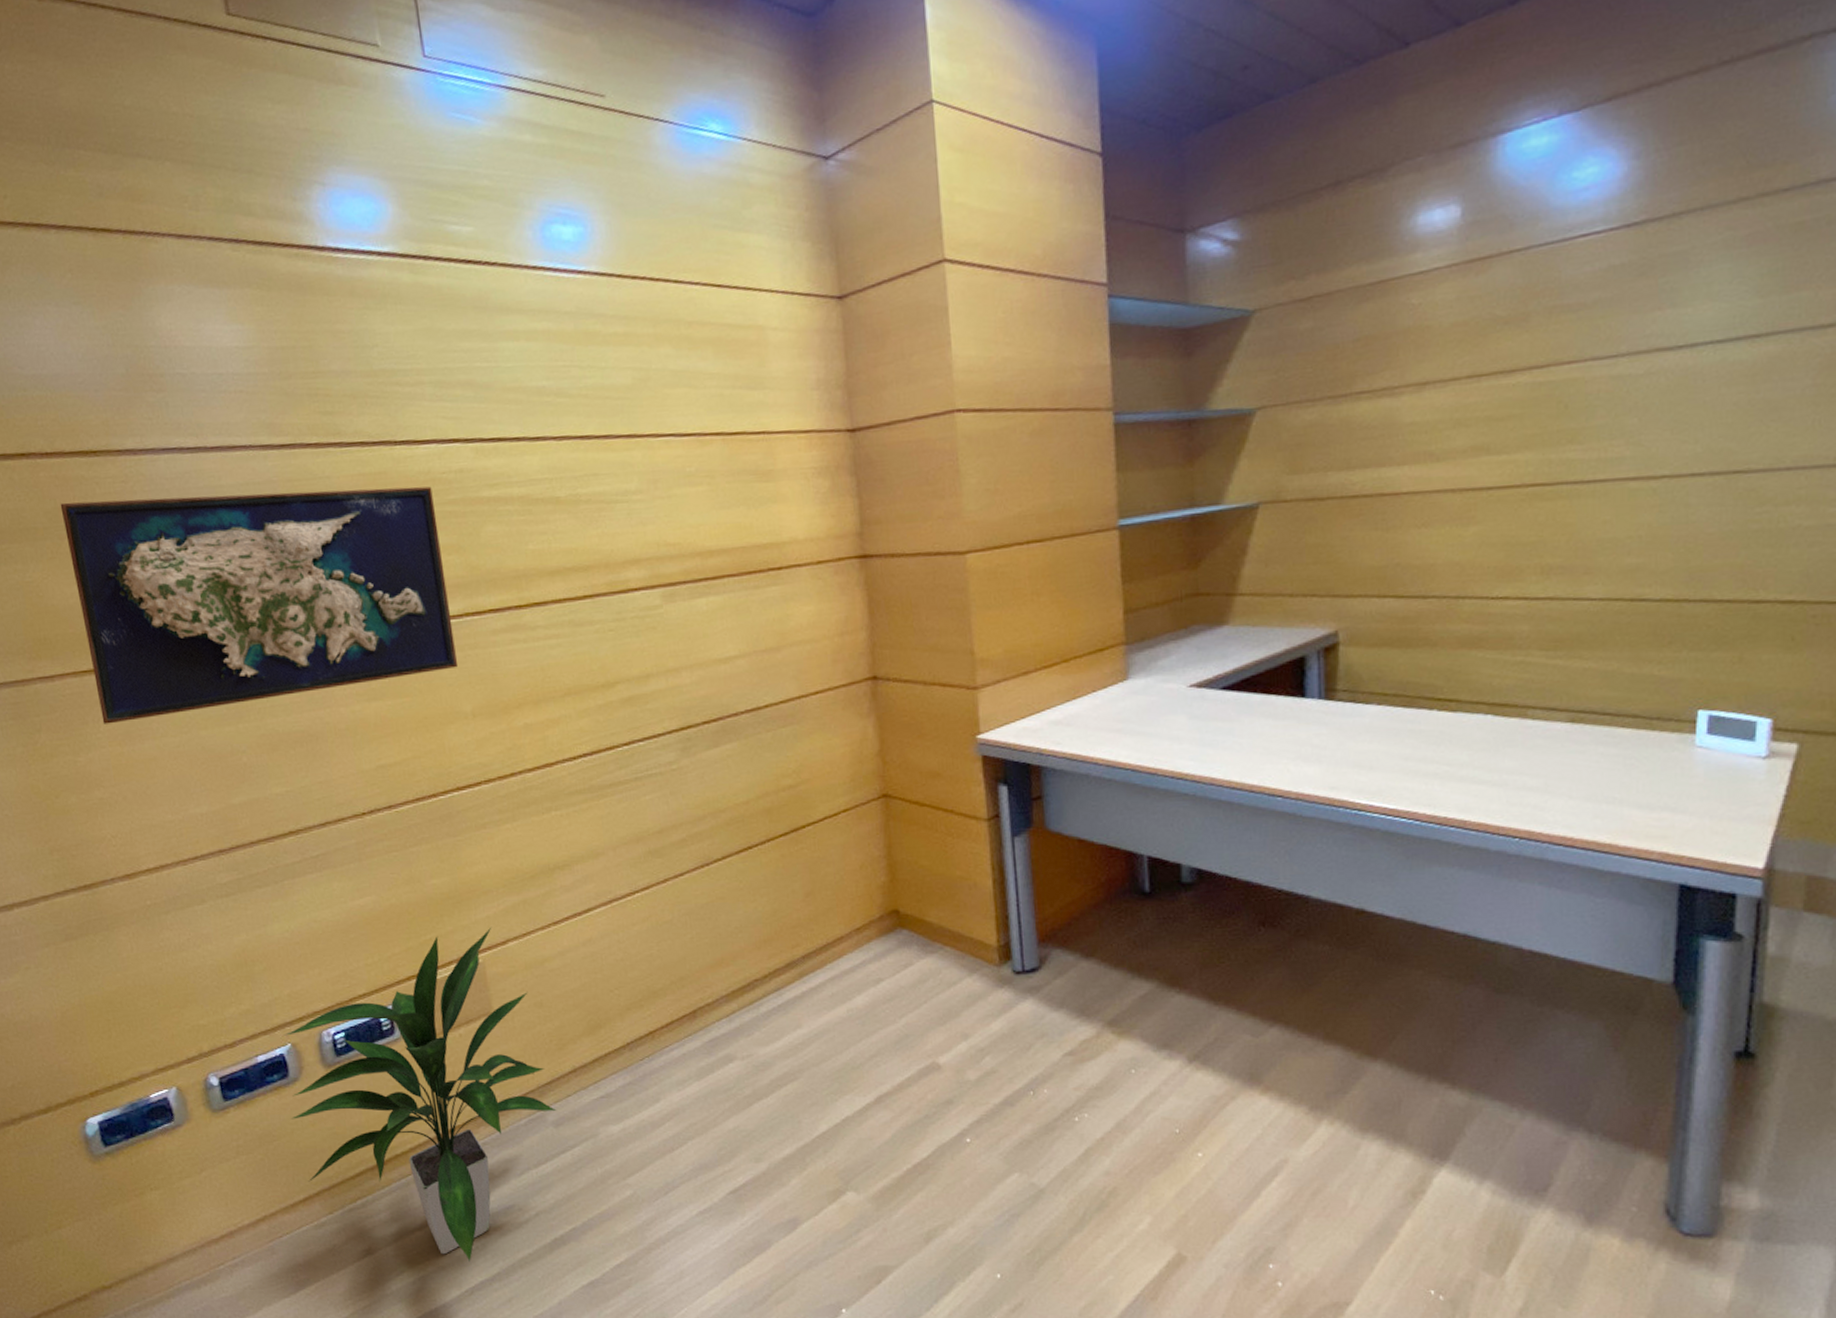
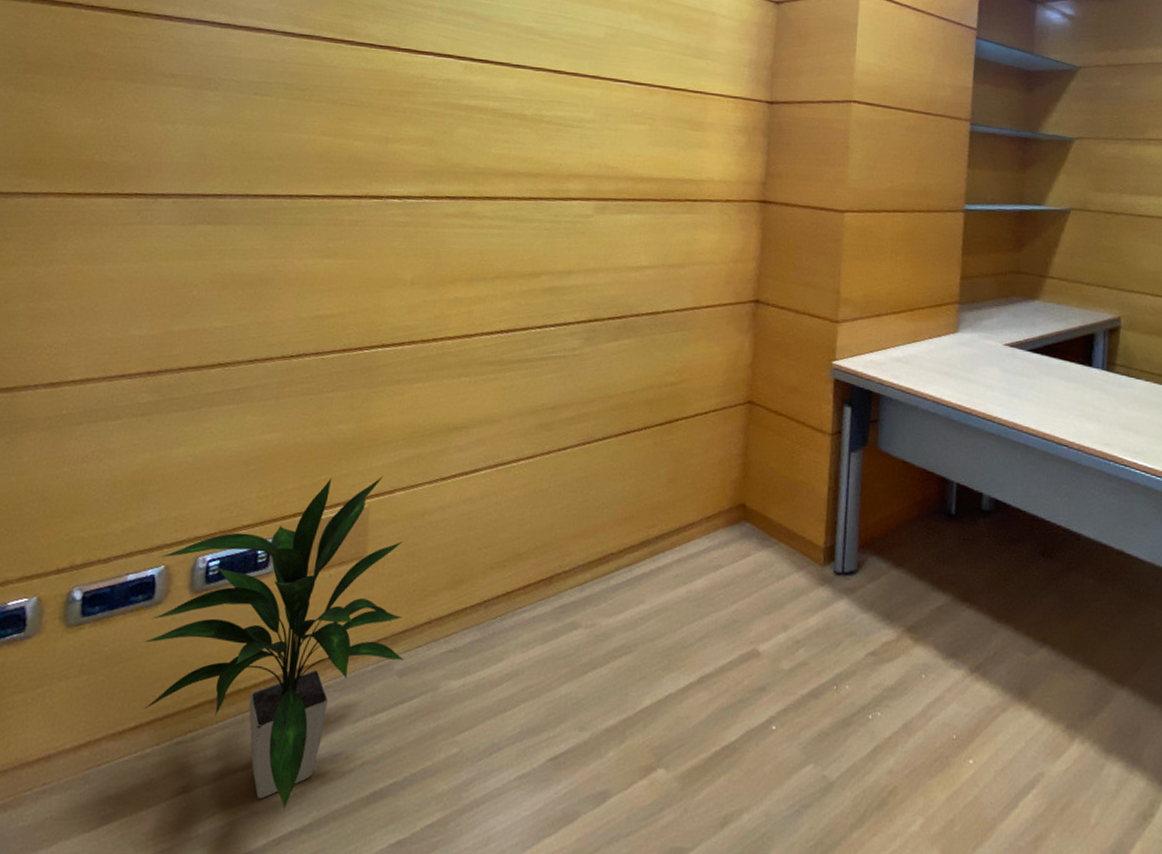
map: present [60,486,459,724] -> none [71,48,421,244]

